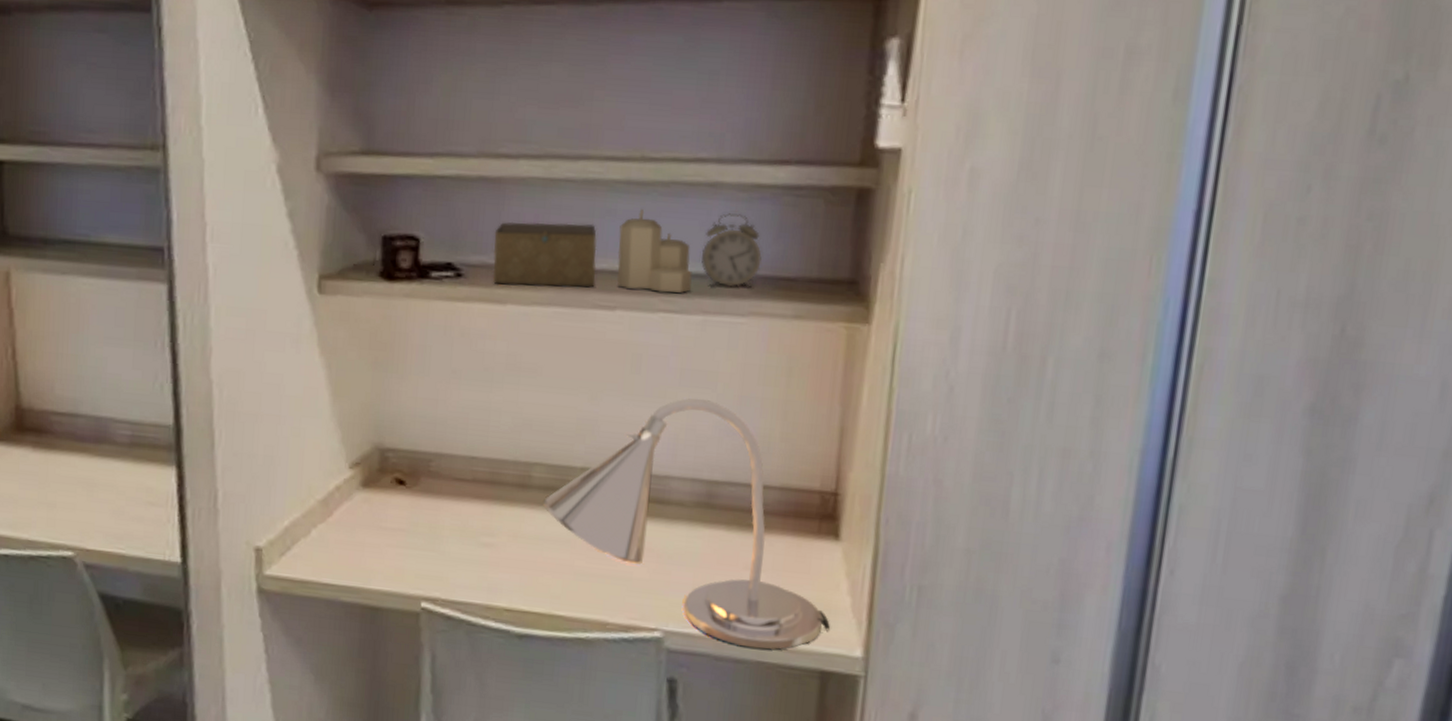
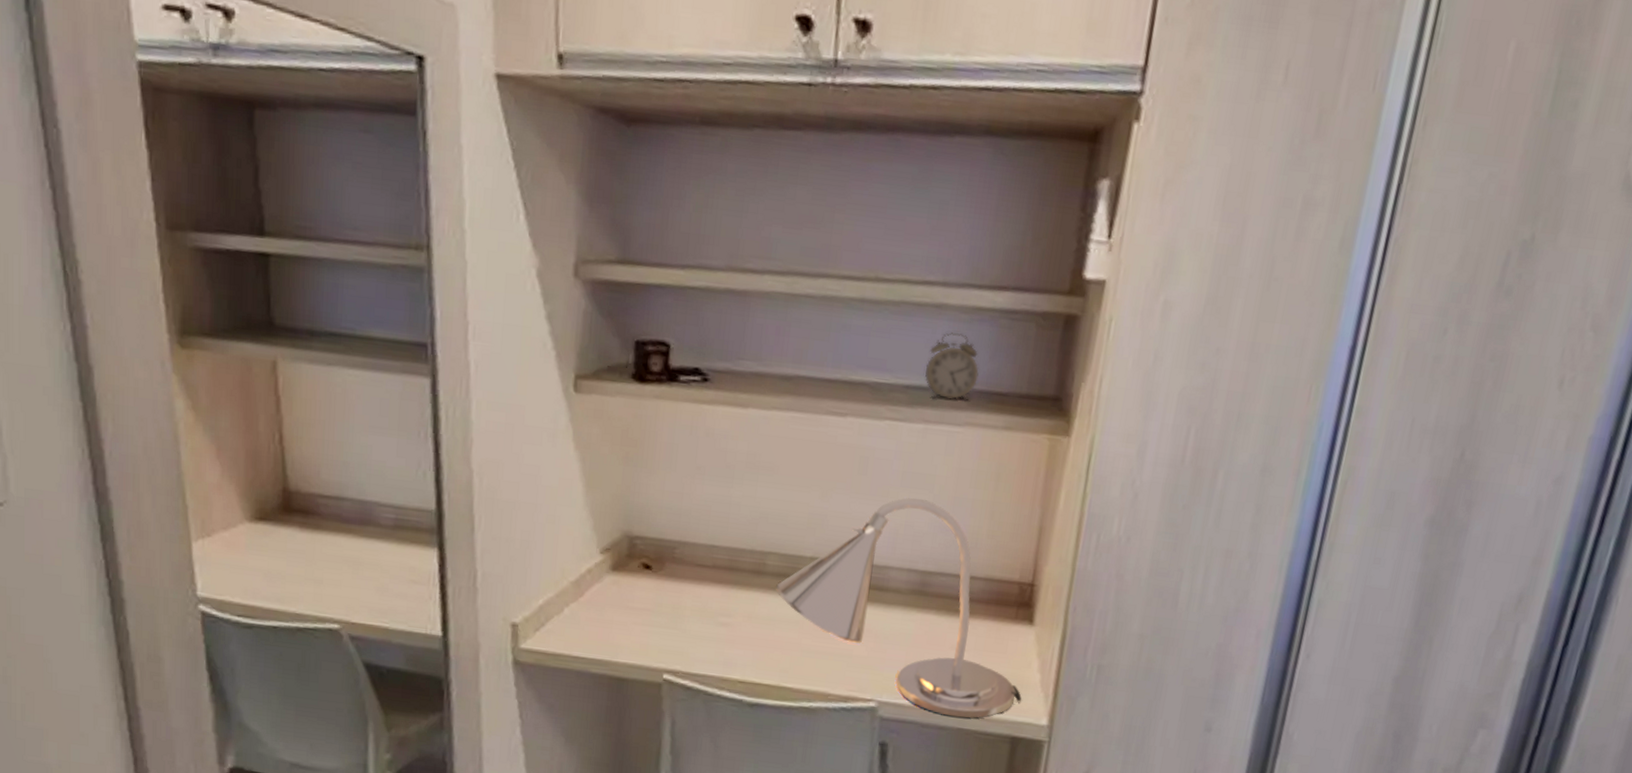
decorative box: present [492,221,597,287] -> none [736,332,832,395]
candle: present [617,209,692,293] -> none [849,326,917,403]

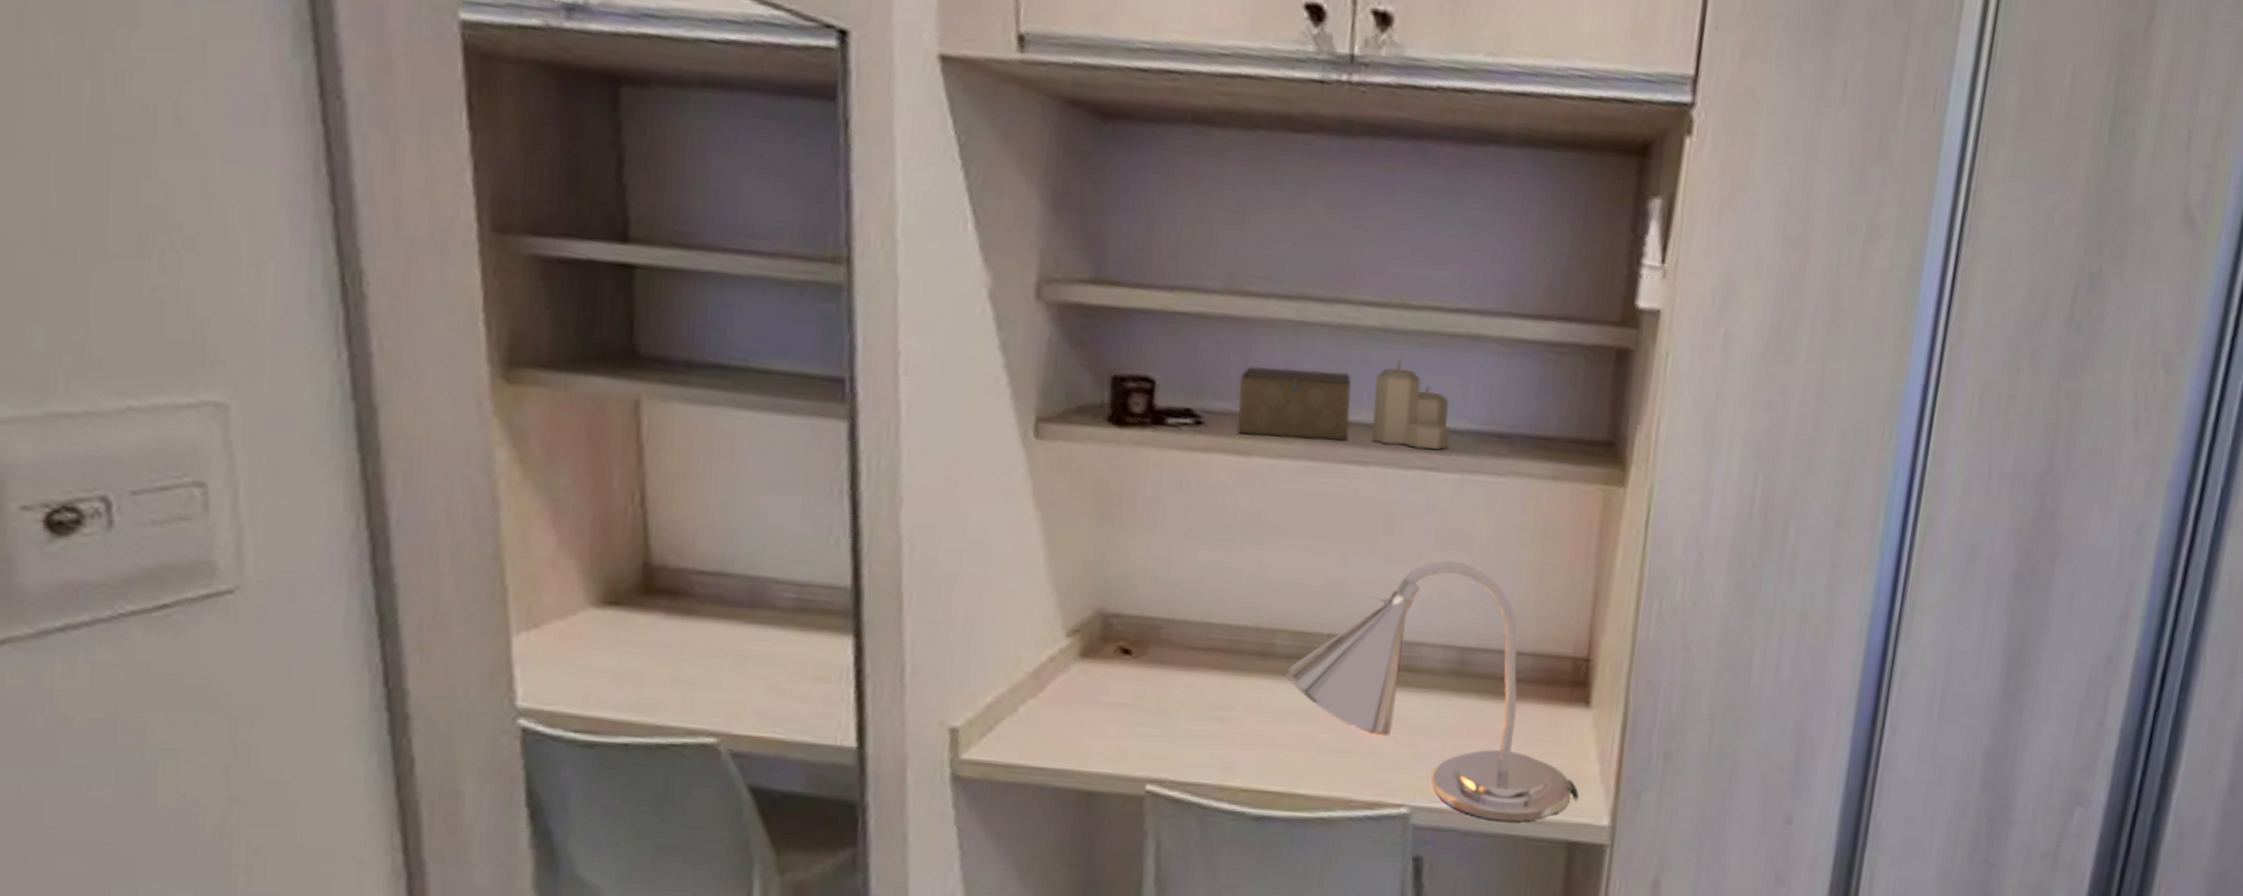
decorative box: none [736,332,832,395] -> present [1236,366,1351,440]
candle: none [849,326,917,403] -> present [1372,359,1450,450]
alarm clock: present [925,332,979,402] -> none [1460,368,1522,447]

